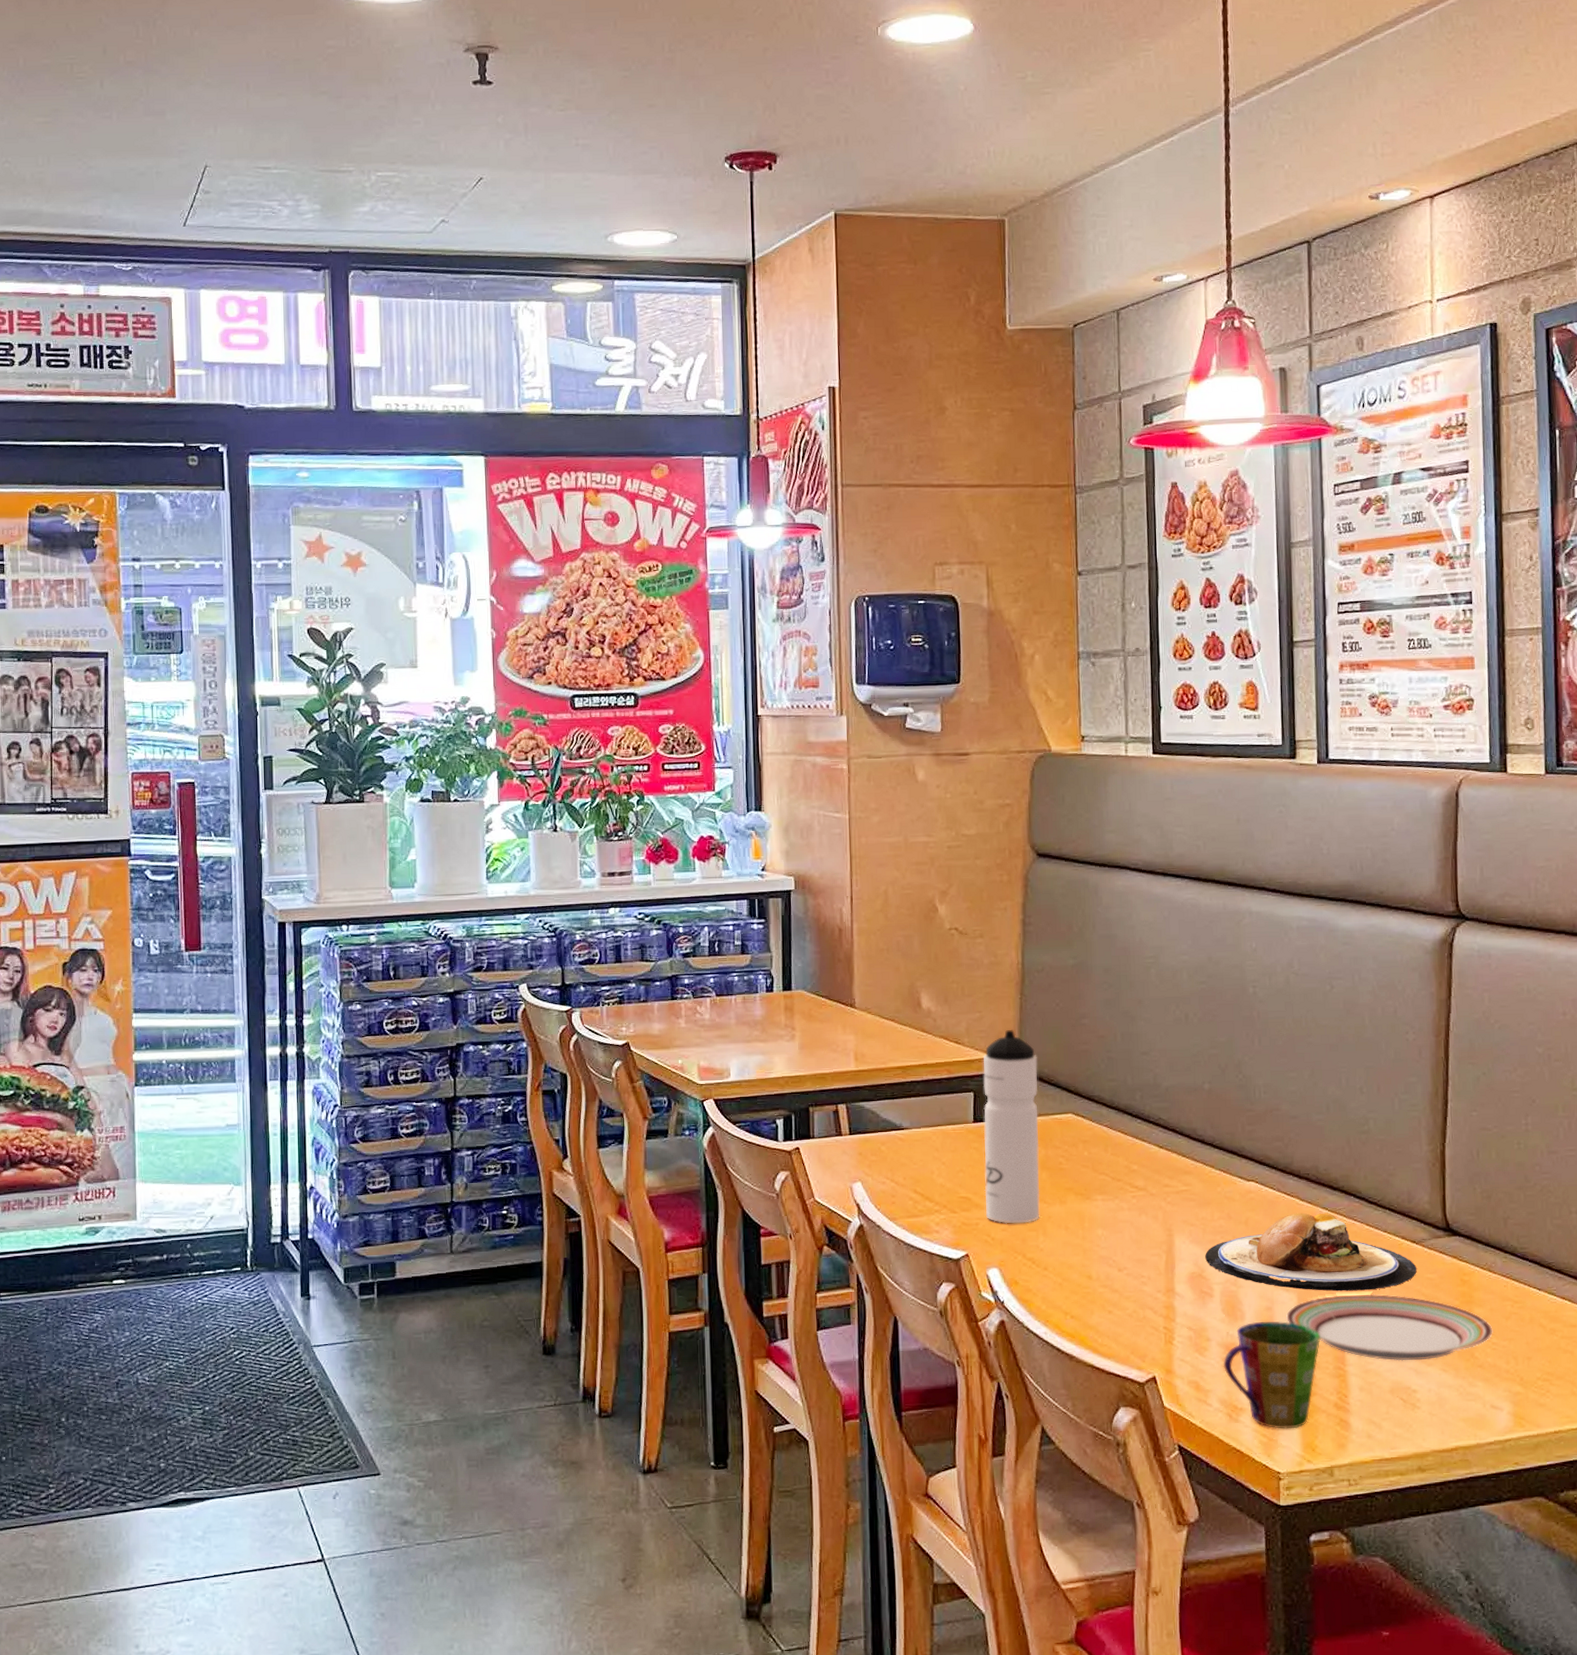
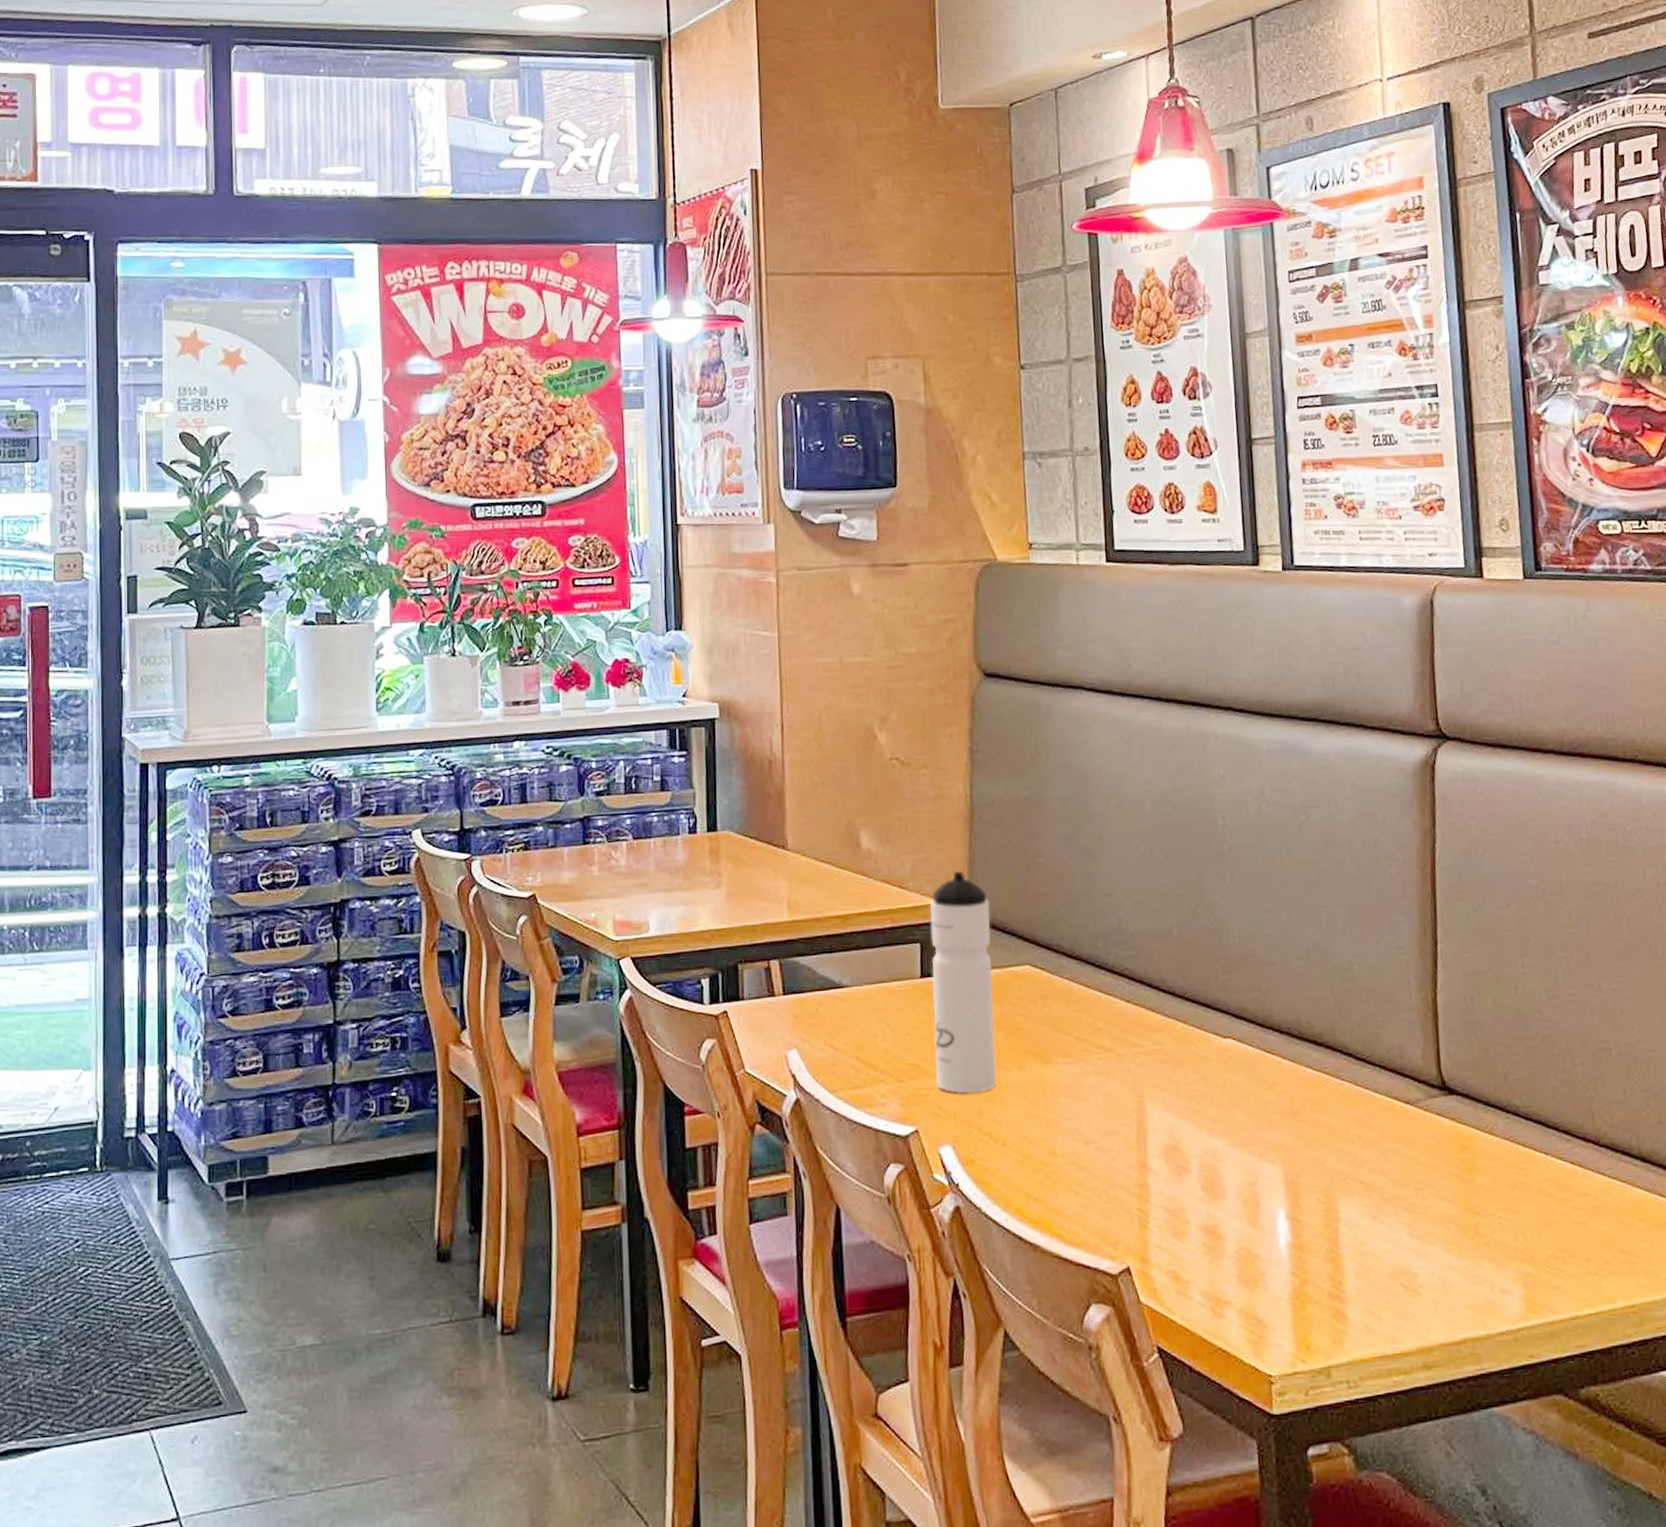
plate: present [1205,1212,1417,1292] -> none [1180,1072,1413,1162]
cup: present [1223,1321,1321,1429] -> none [1204,1198,1311,1324]
plate: present [1286,1294,1493,1361] -> none [1272,1163,1498,1241]

